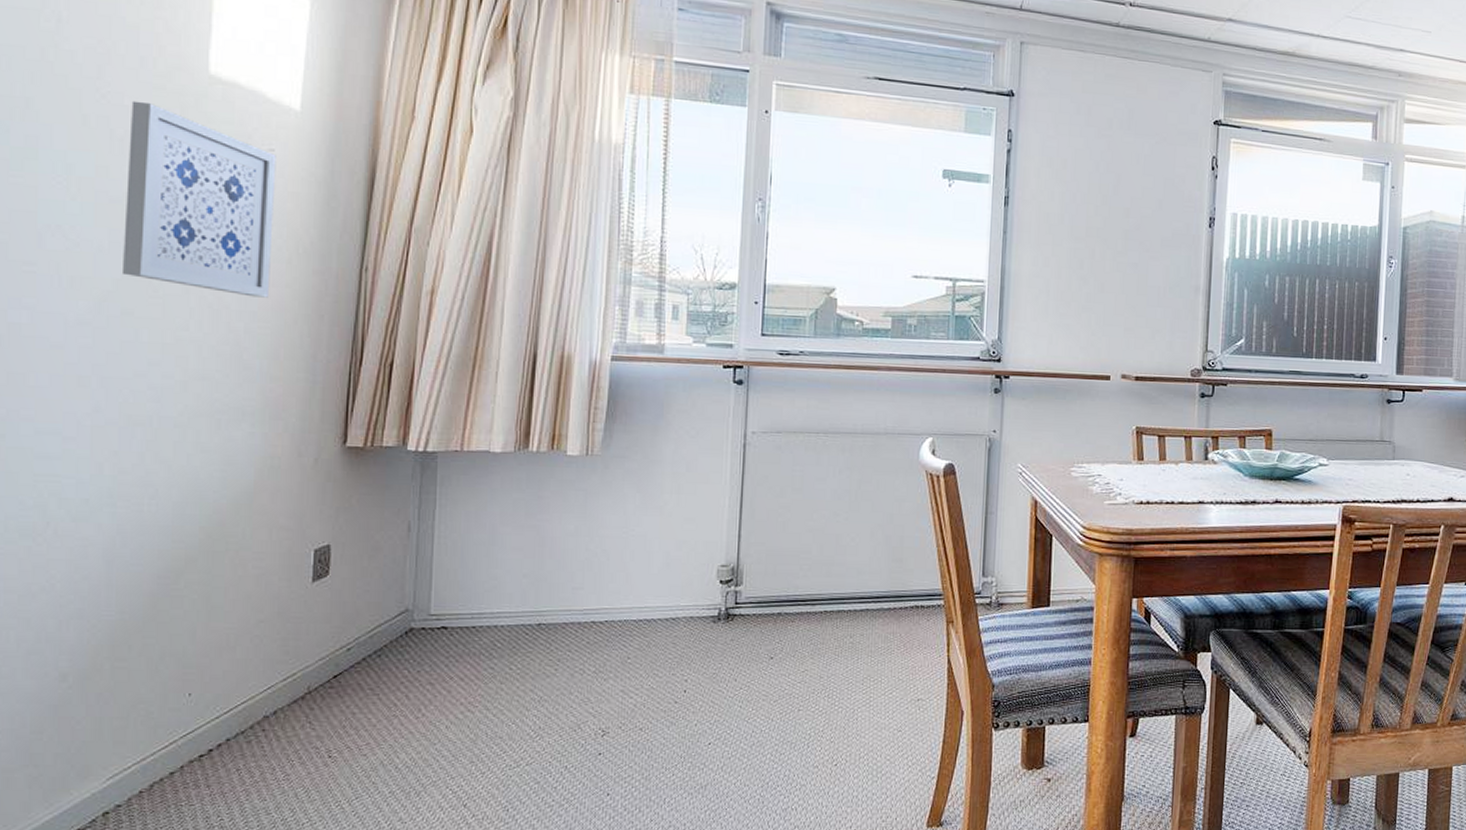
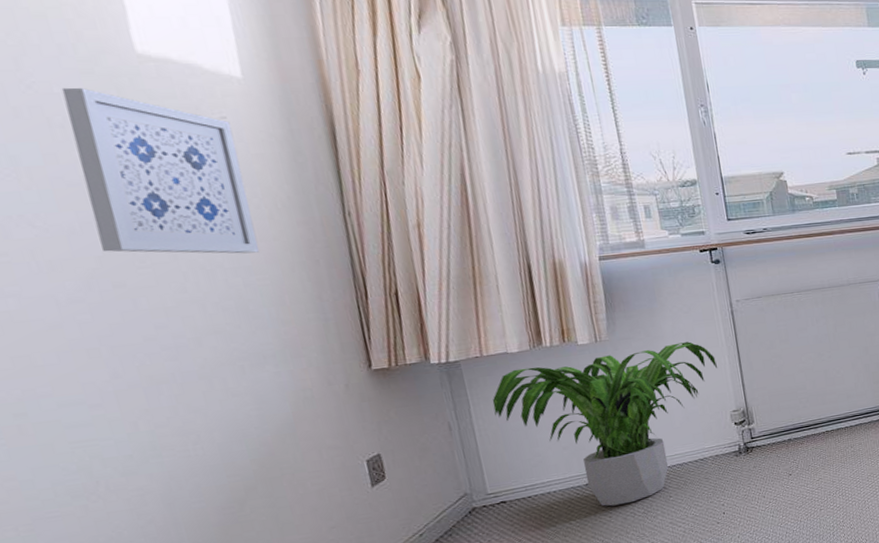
potted plant: none [460,472,715,657] -> present [492,342,718,506]

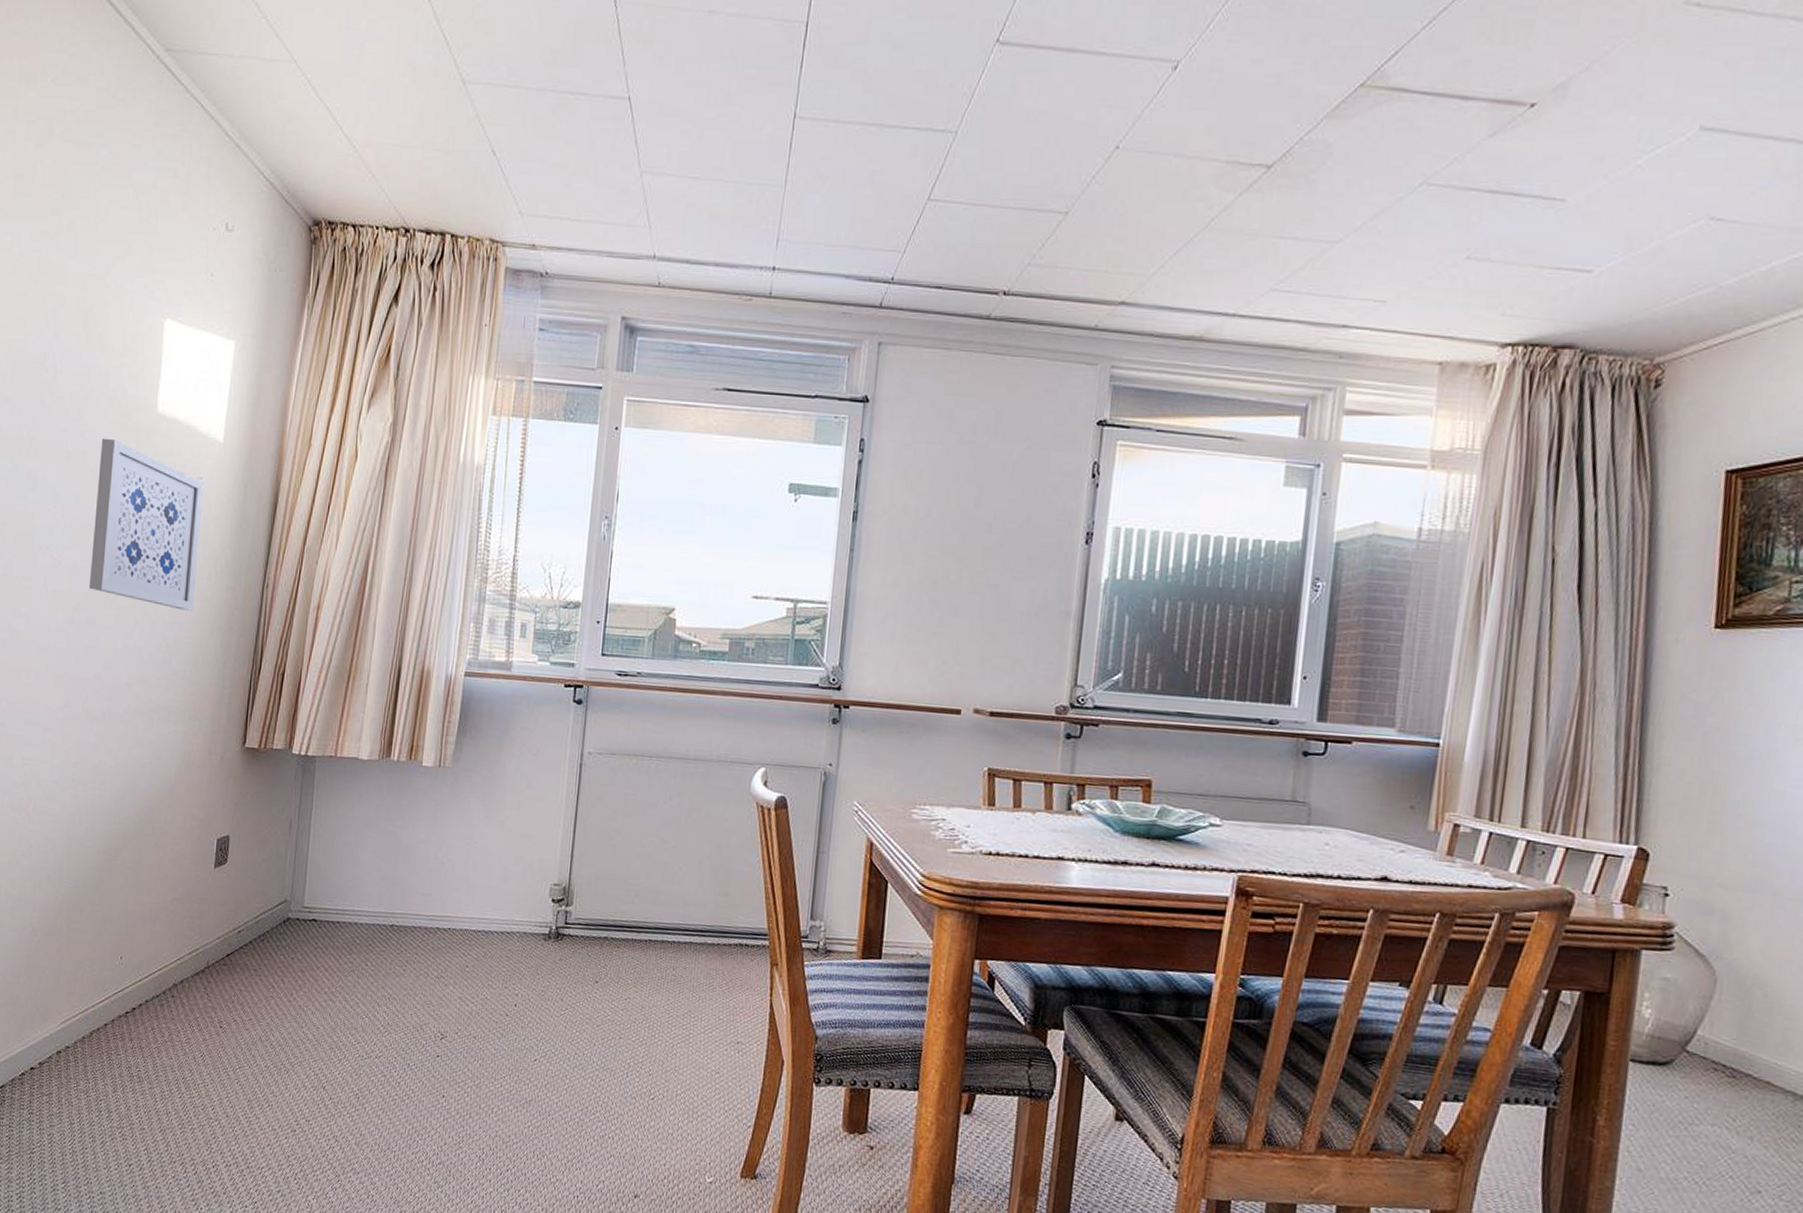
potted plant: present [492,342,718,506] -> none [331,778,551,961]

